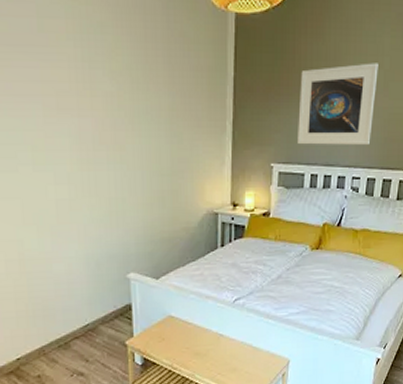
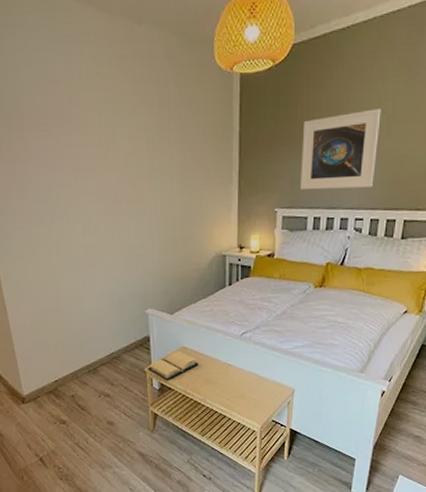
book: none [128,320,187,355] -> present [147,350,199,381]

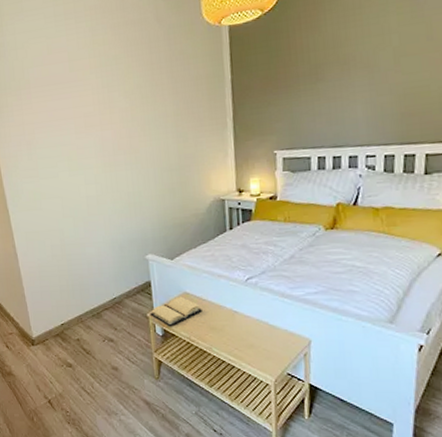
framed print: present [299,108,381,191] -> none [298,42,386,131]

